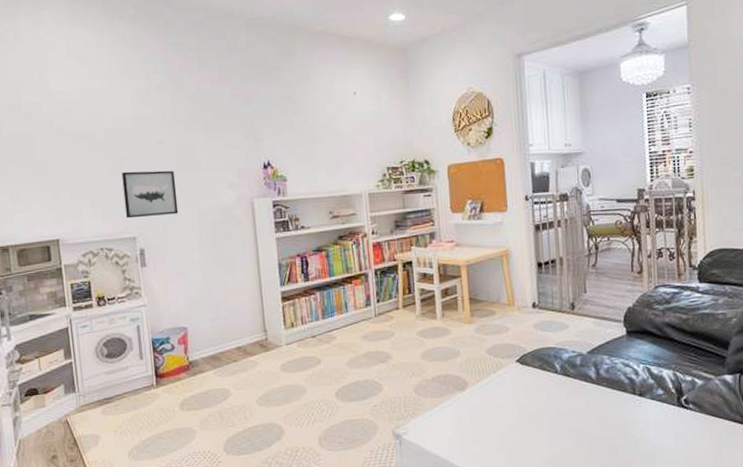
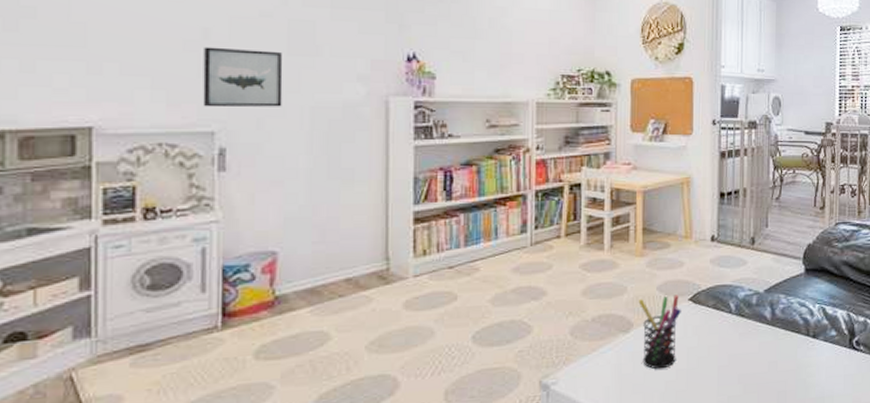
pen holder: none [471,357,510,423] -> present [638,295,681,370]

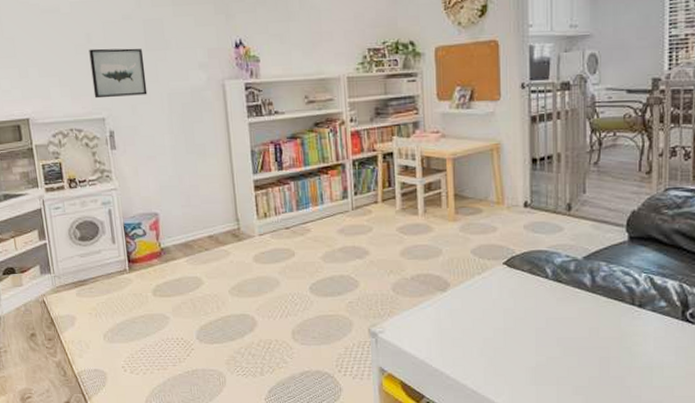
pen holder: present [638,295,681,370] -> none [453,258,496,327]

